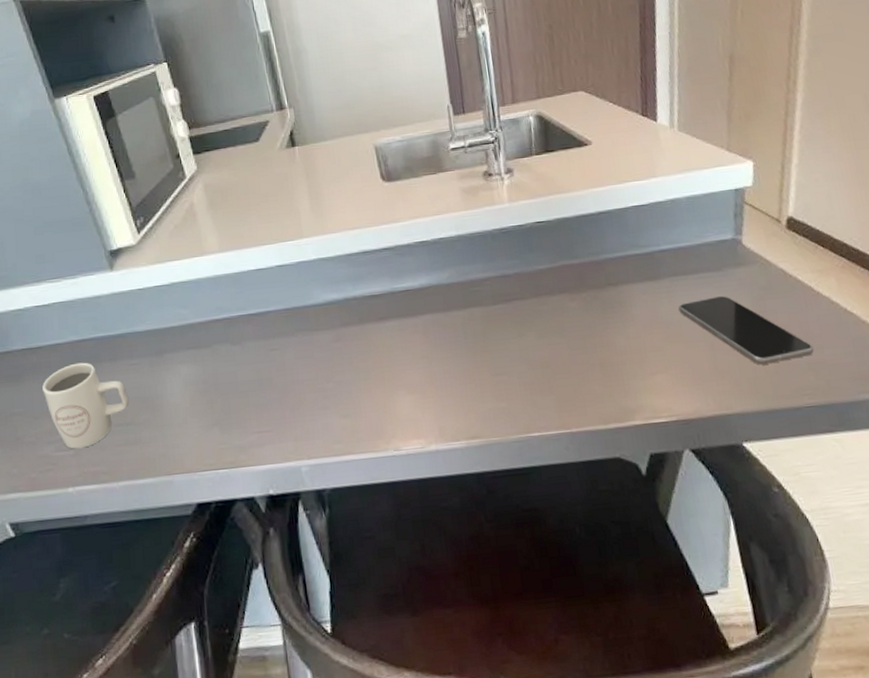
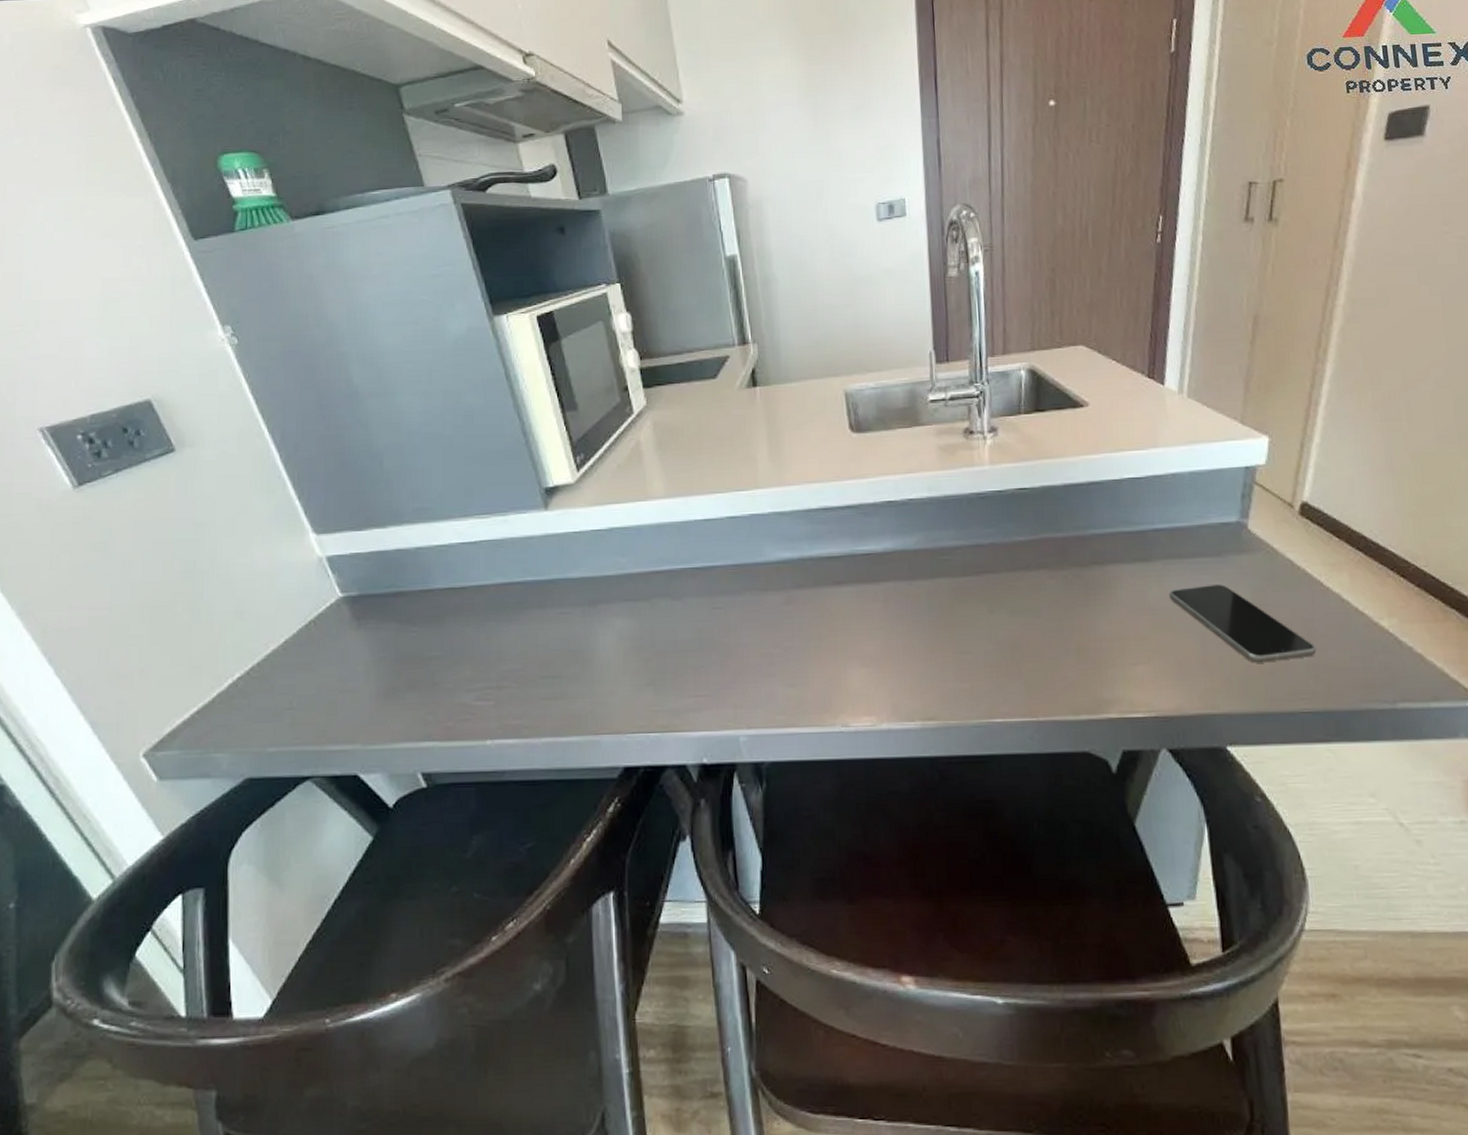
mug: present [42,362,129,449] -> none [464,607,557,700]

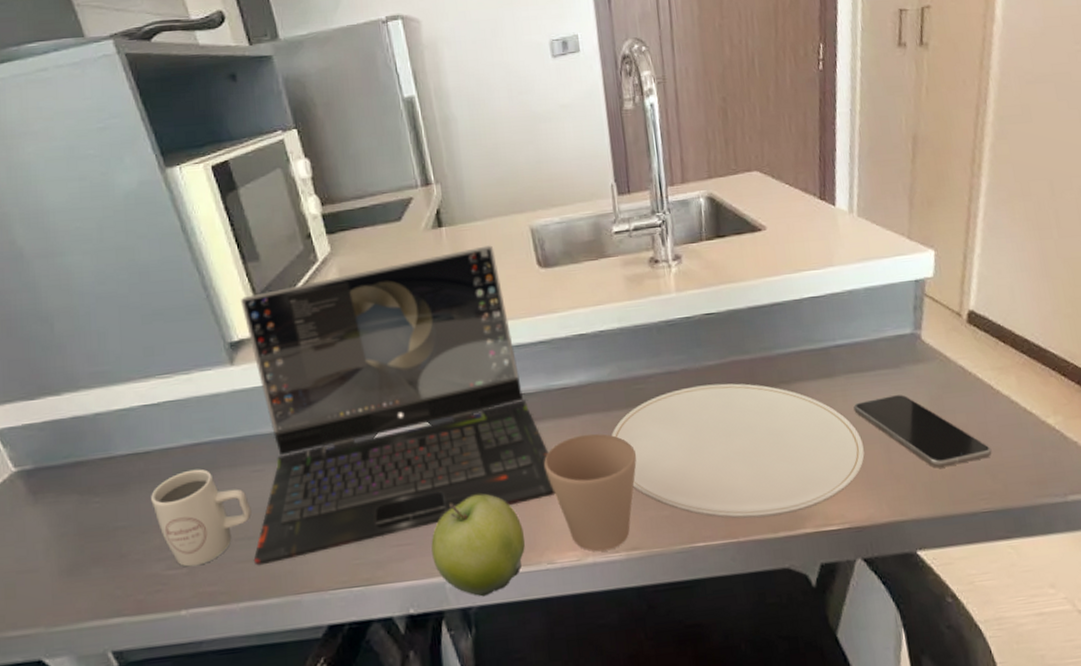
mug: none [464,607,557,700] -> present [151,468,252,567]
laptop computer: none [556,407,854,704] -> present [241,245,556,566]
fruit: none [728,652,820,753] -> present [431,494,525,597]
cup: none [844,601,939,719] -> present [544,433,637,552]
plate: none [914,560,1177,699] -> present [612,383,865,519]

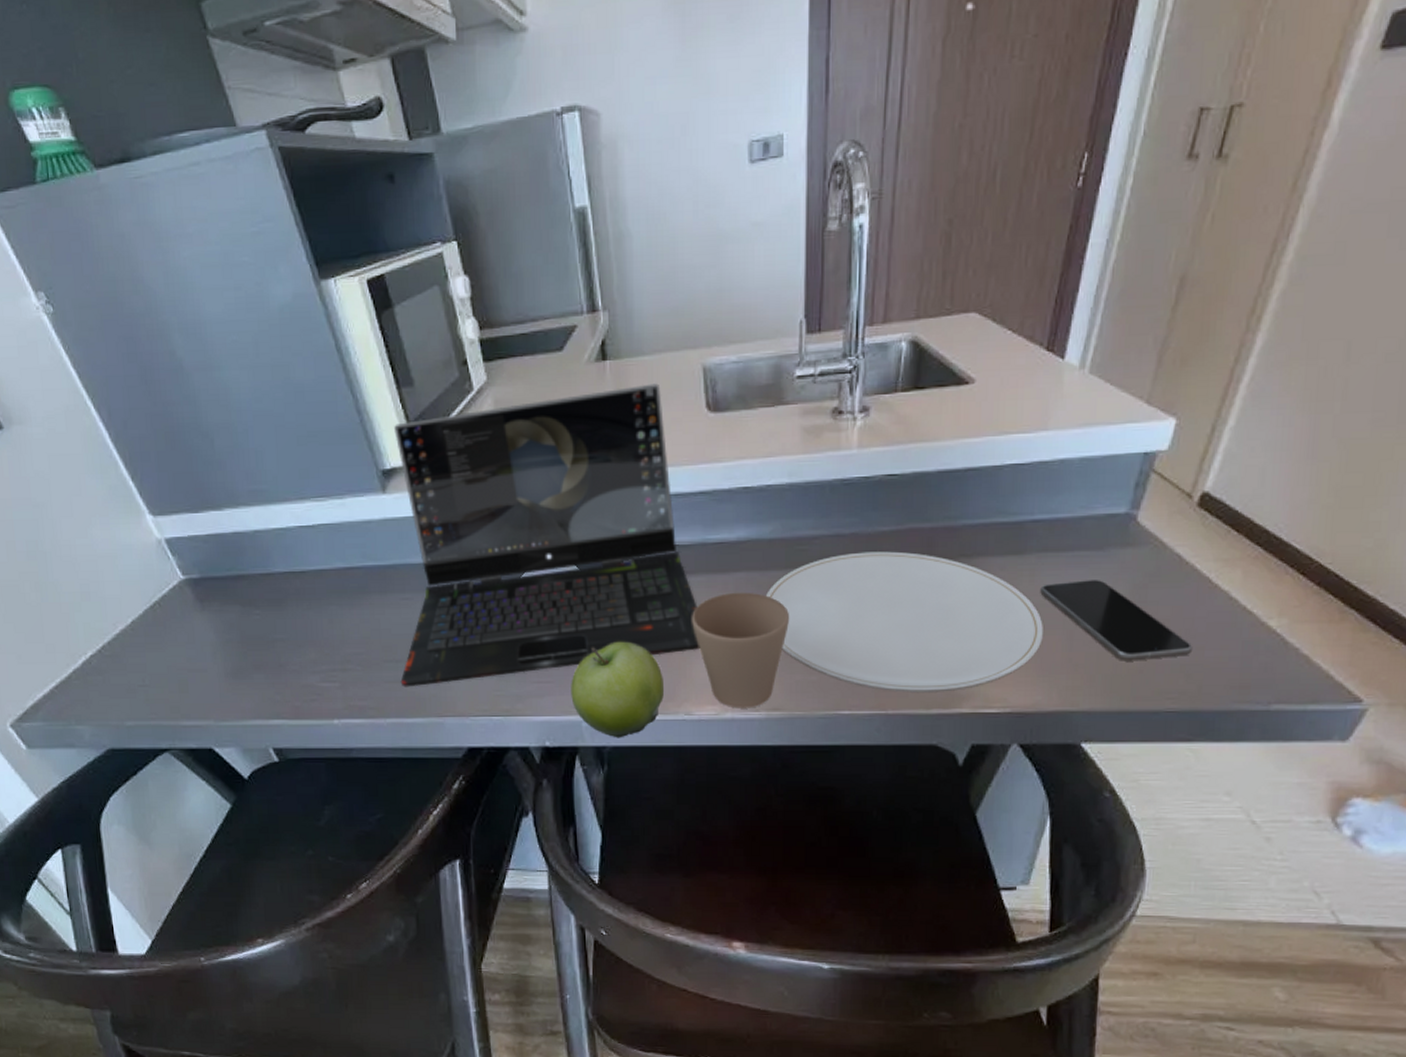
mug: present [151,468,252,567] -> none [306,592,400,682]

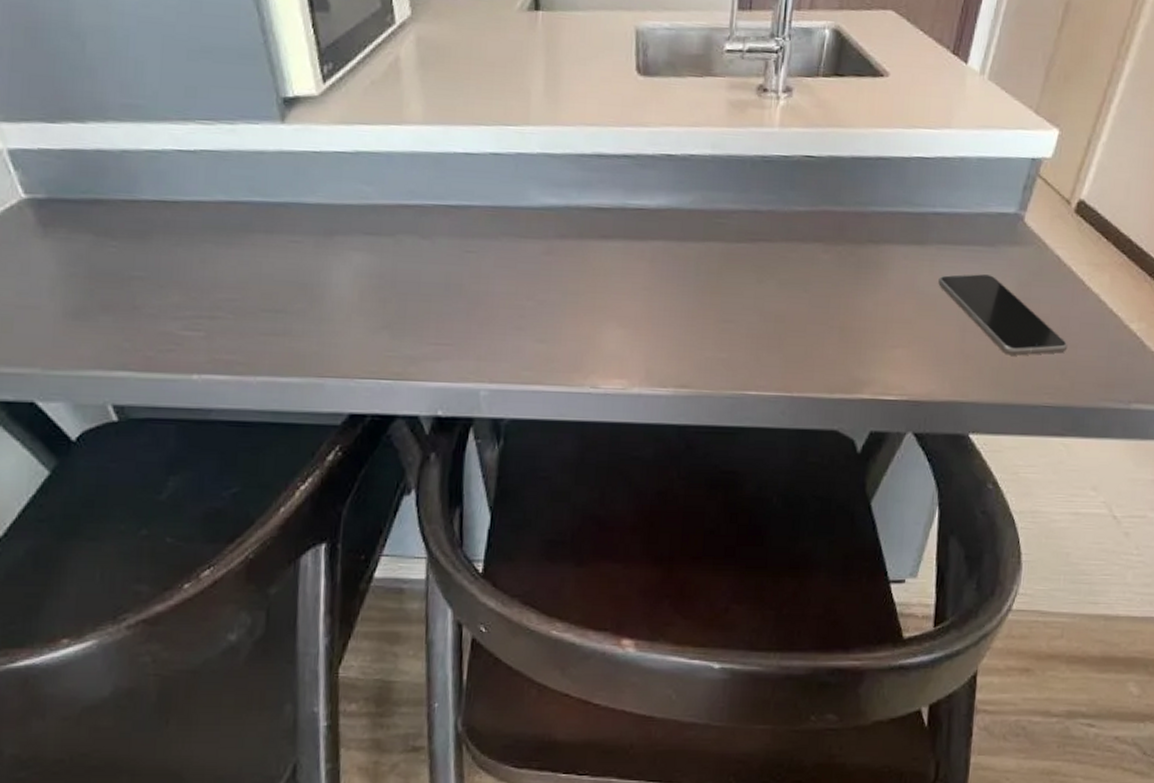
laptop computer: present [394,383,700,687] -> none [278,40,612,342]
fruit: present [571,641,664,738] -> none [470,304,571,410]
cup: present [692,592,790,709] -> none [605,261,704,384]
plate: present [766,551,1043,692] -> none [682,230,940,377]

